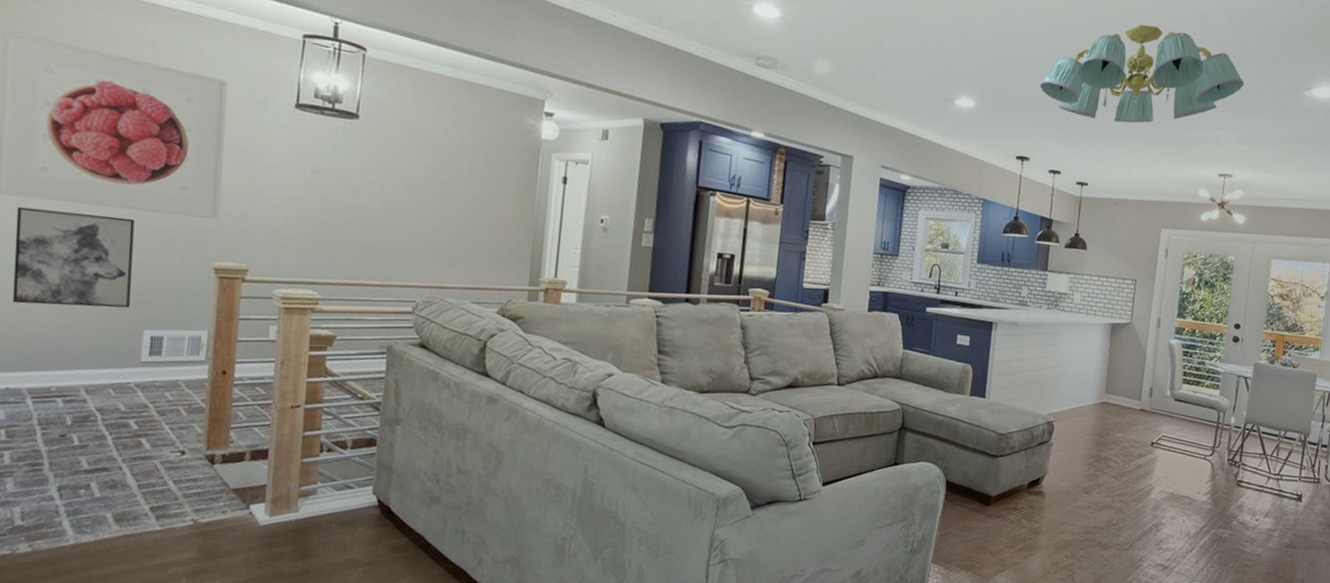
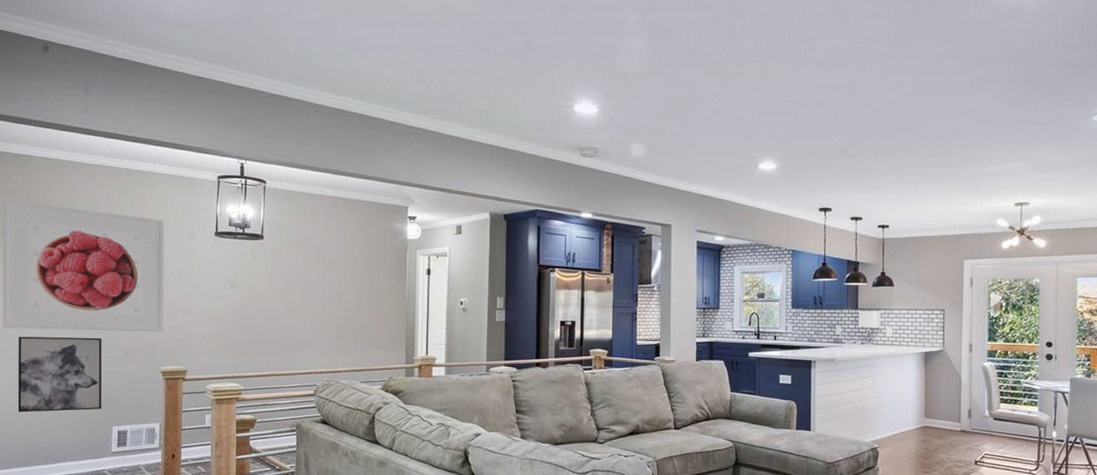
chandelier: present [1040,24,1245,123] -> none [835,75,1032,167]

